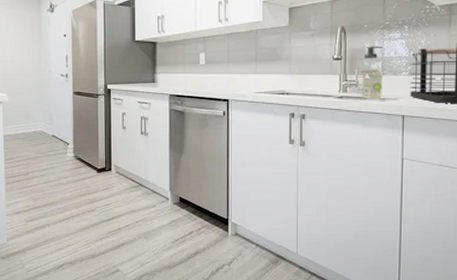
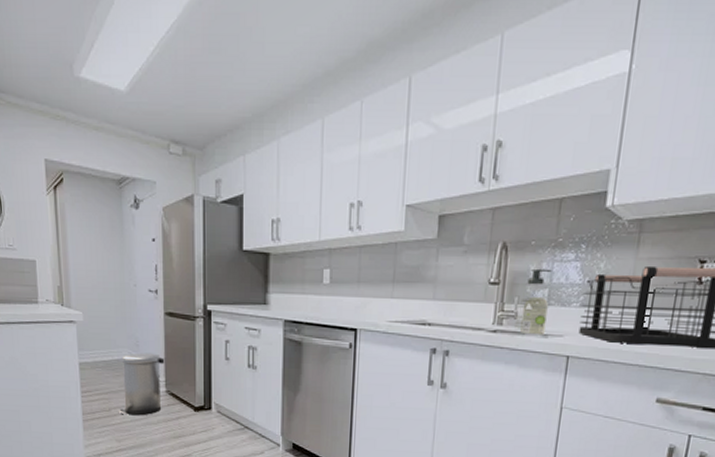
pedal bin: none [34,125,73,178] -> present [118,352,165,416]

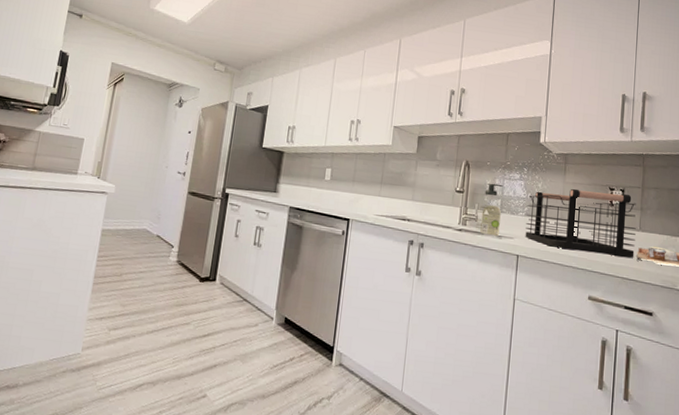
pedal bin: present [118,352,165,416] -> none [128,224,181,283]

